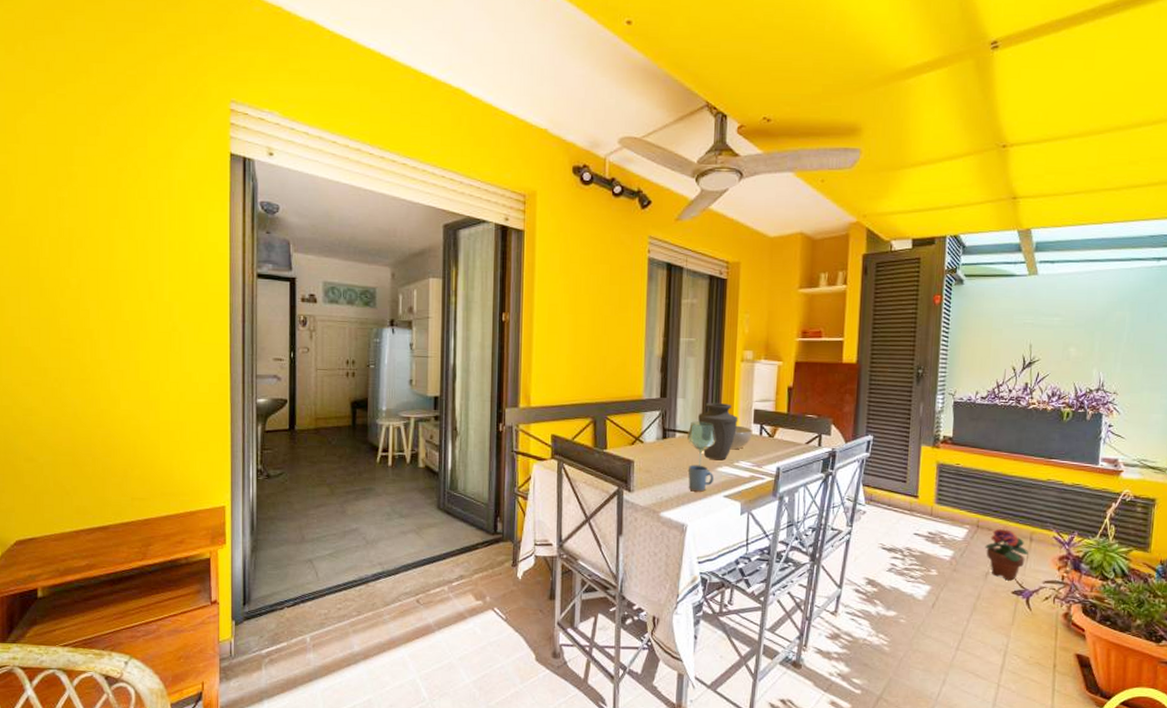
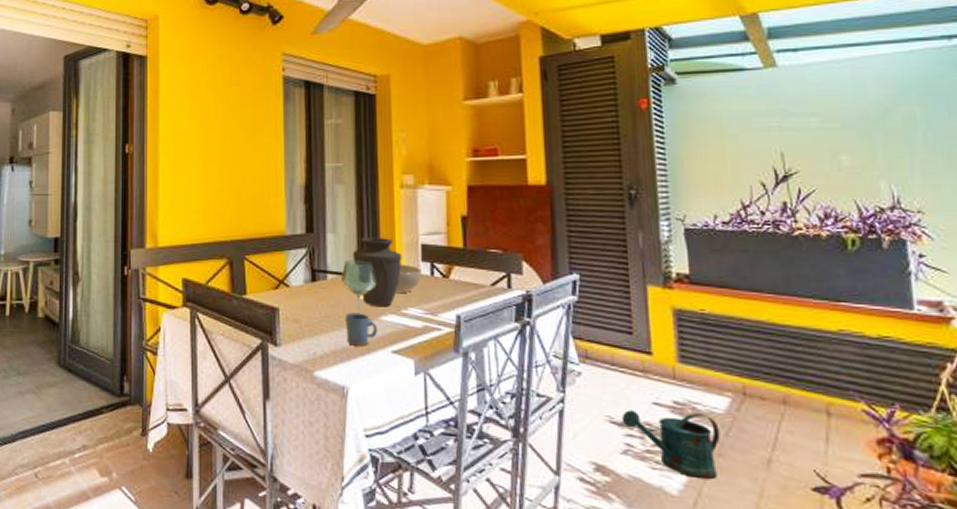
watering can: none [890,539,957,588] -> present [621,410,720,480]
potted flower: present [985,529,1028,581] -> none [760,398,828,472]

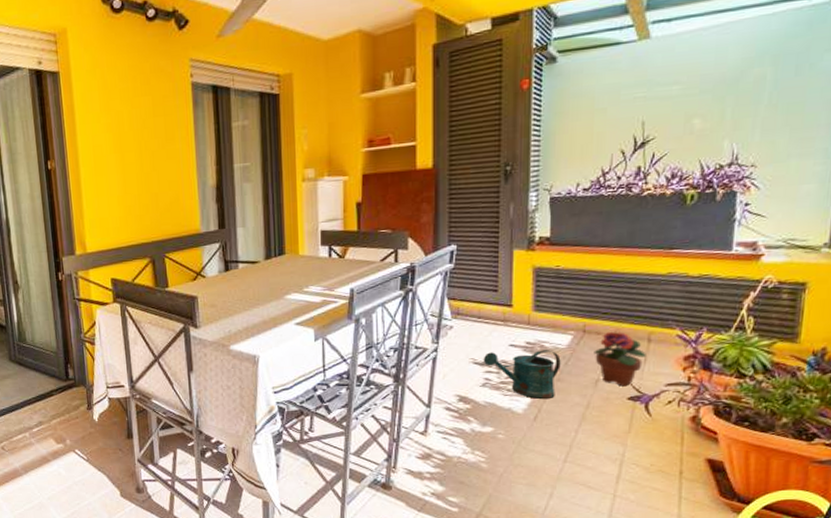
wine glass: present [340,260,377,322] -> none [250,249,282,301]
mug: present [346,312,378,346] -> none [255,294,284,322]
vase: present [353,236,403,307] -> none [261,227,304,288]
bowl: present [394,264,422,293] -> none [297,249,321,274]
potted flower: none [760,398,828,472] -> present [594,332,646,387]

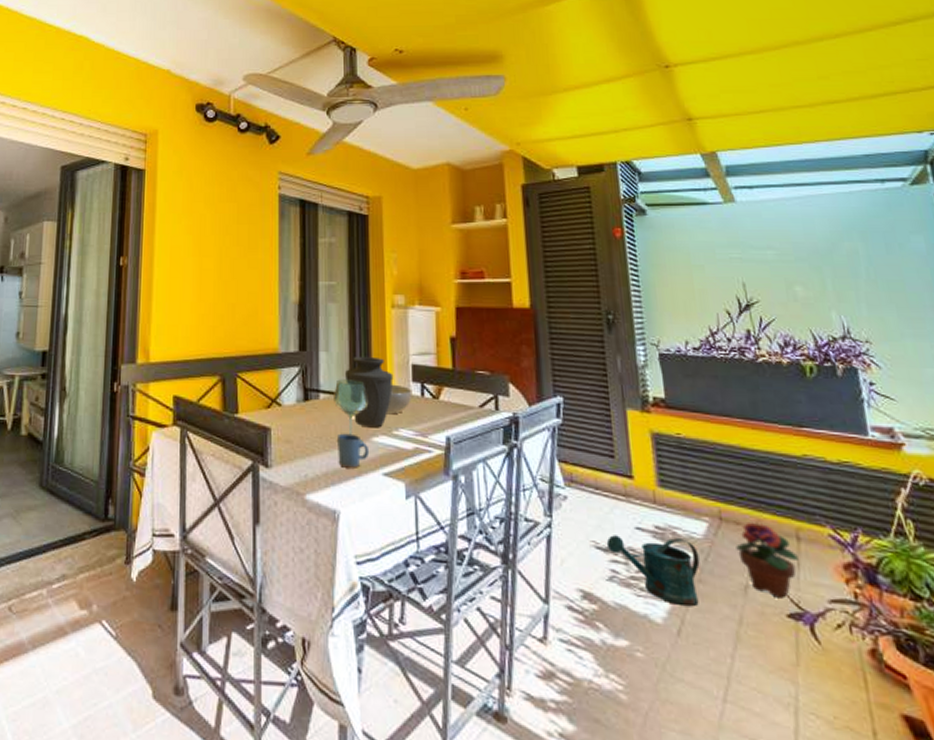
wine glass: none [250,249,282,301] -> present [332,379,369,443]
mug: none [255,294,284,322] -> present [337,433,370,468]
vase: none [261,227,304,288] -> present [345,356,394,428]
bowl: none [297,249,321,274] -> present [386,384,413,413]

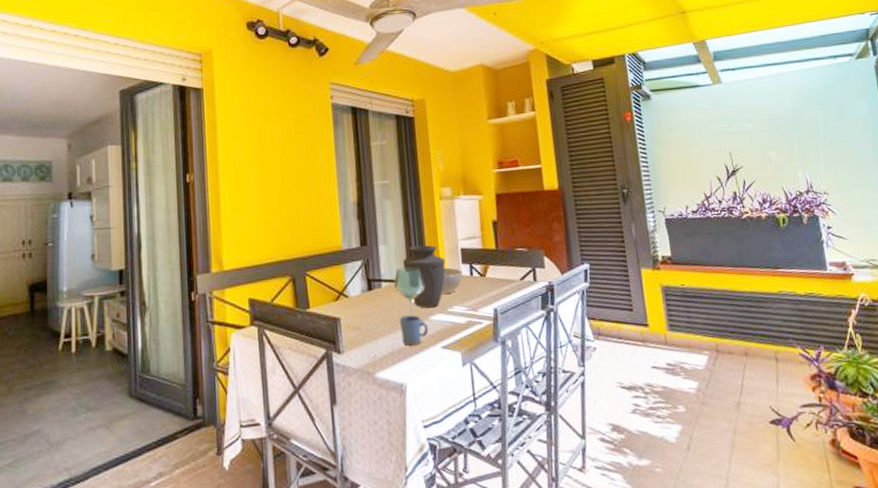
watering can: present [606,535,700,607] -> none [629,371,703,426]
potted flower: present [736,523,799,598] -> none [730,351,777,409]

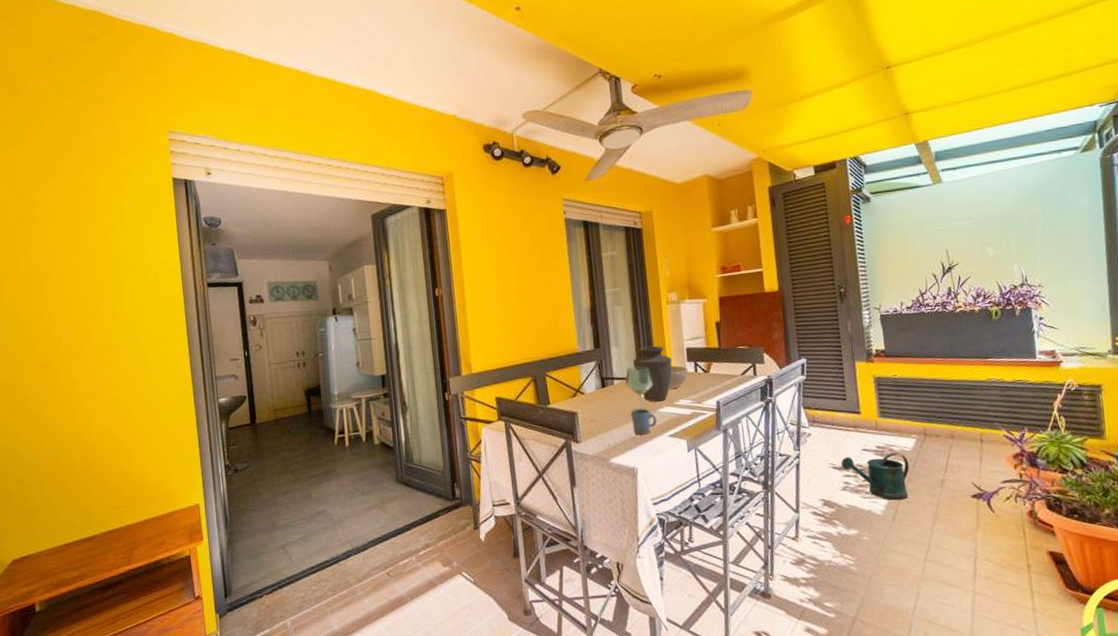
watering can: none [629,371,703,426] -> present [840,452,910,501]

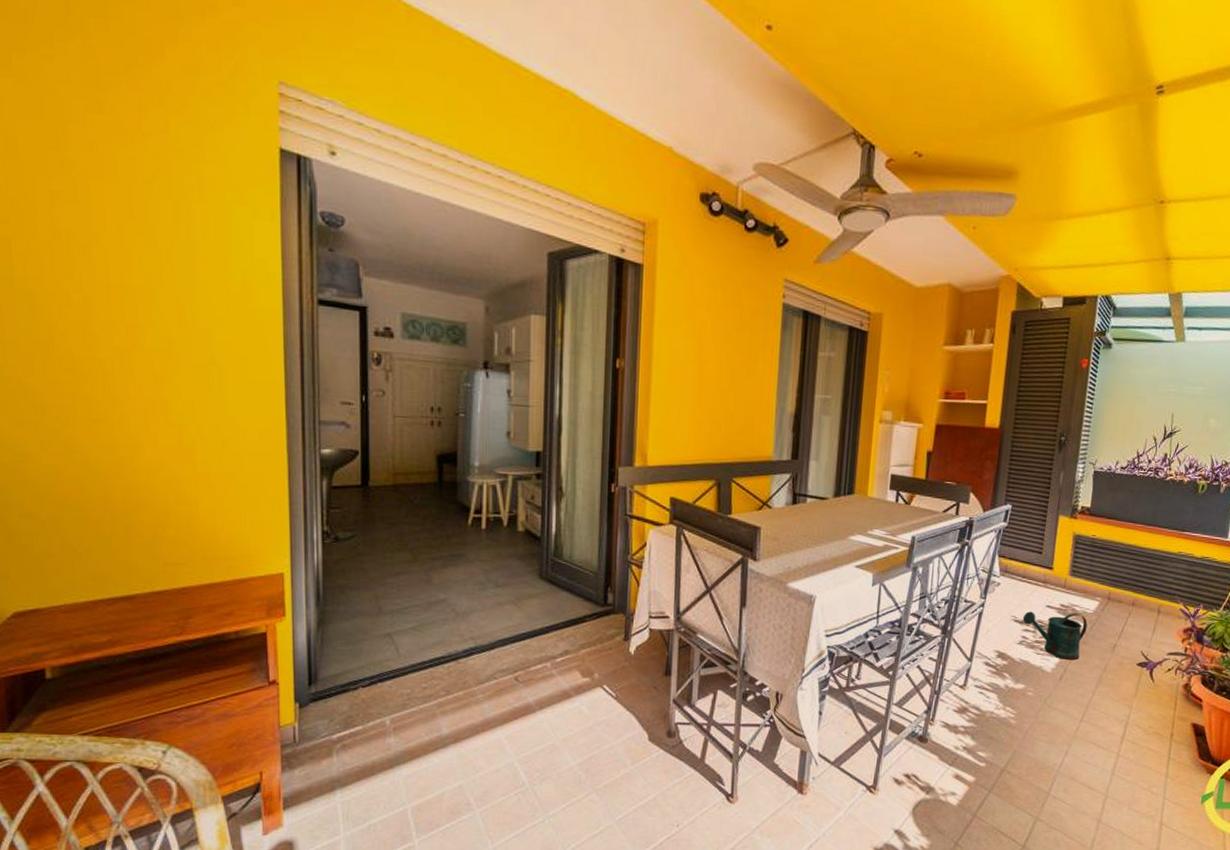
wine glass: present [624,366,654,415] -> none [818,486,850,541]
mug: present [631,408,658,435] -> none [818,532,846,562]
vase: present [633,346,672,402] -> none [831,466,874,529]
bowl: present [668,365,688,389] -> none [863,491,889,516]

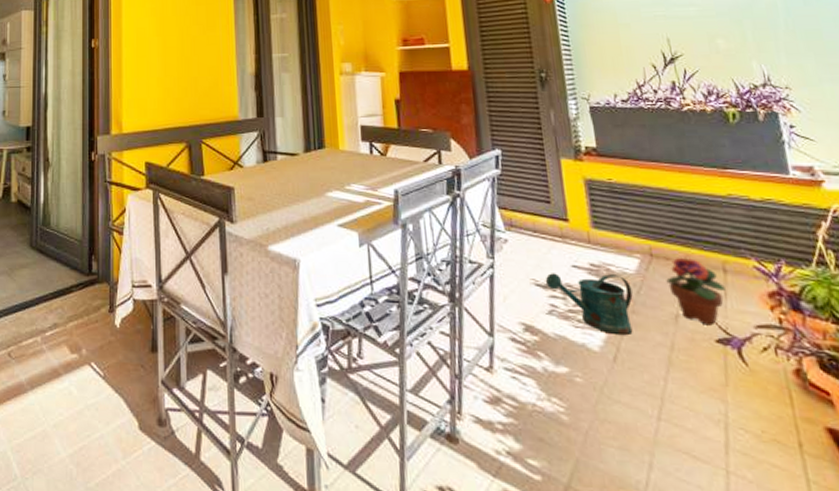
potted flower: none [1114,601,1156,653] -> present [666,258,726,326]

